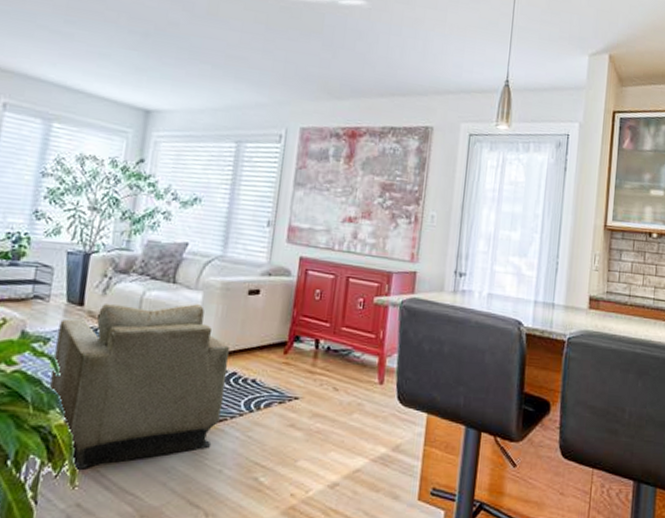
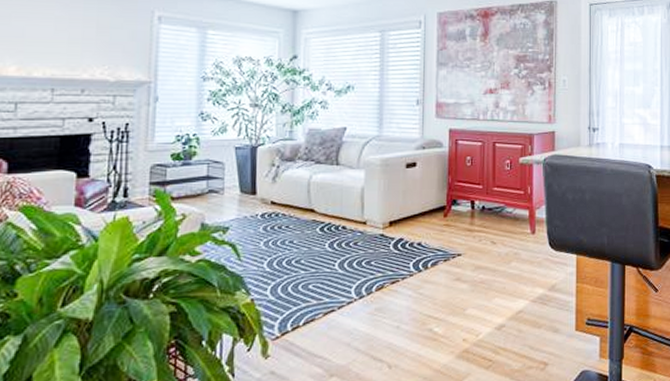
armchair: present [50,304,230,471] -> none [234,182,395,343]

